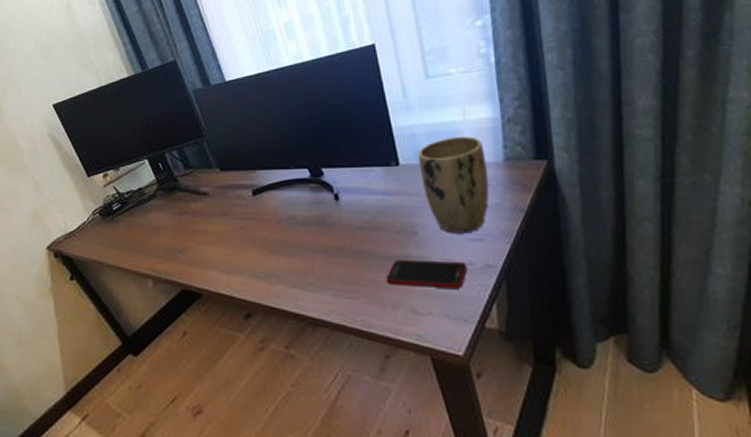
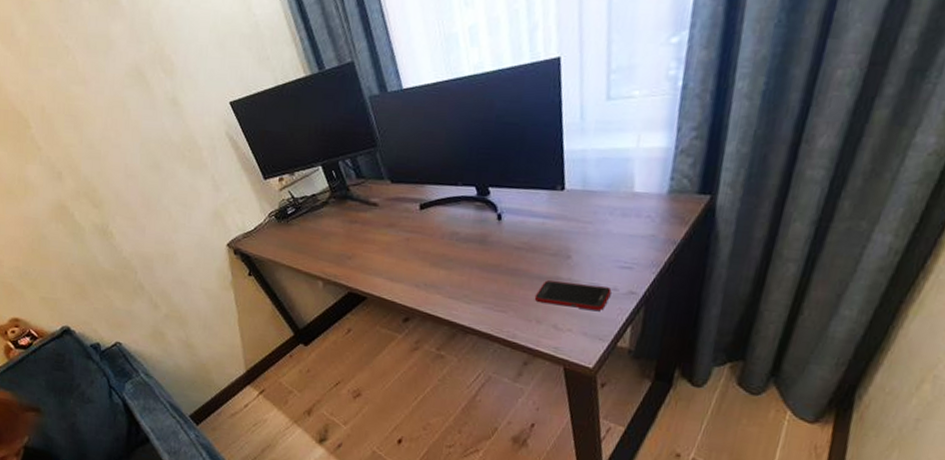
plant pot: present [418,136,489,233] -> none [583,164,651,261]

